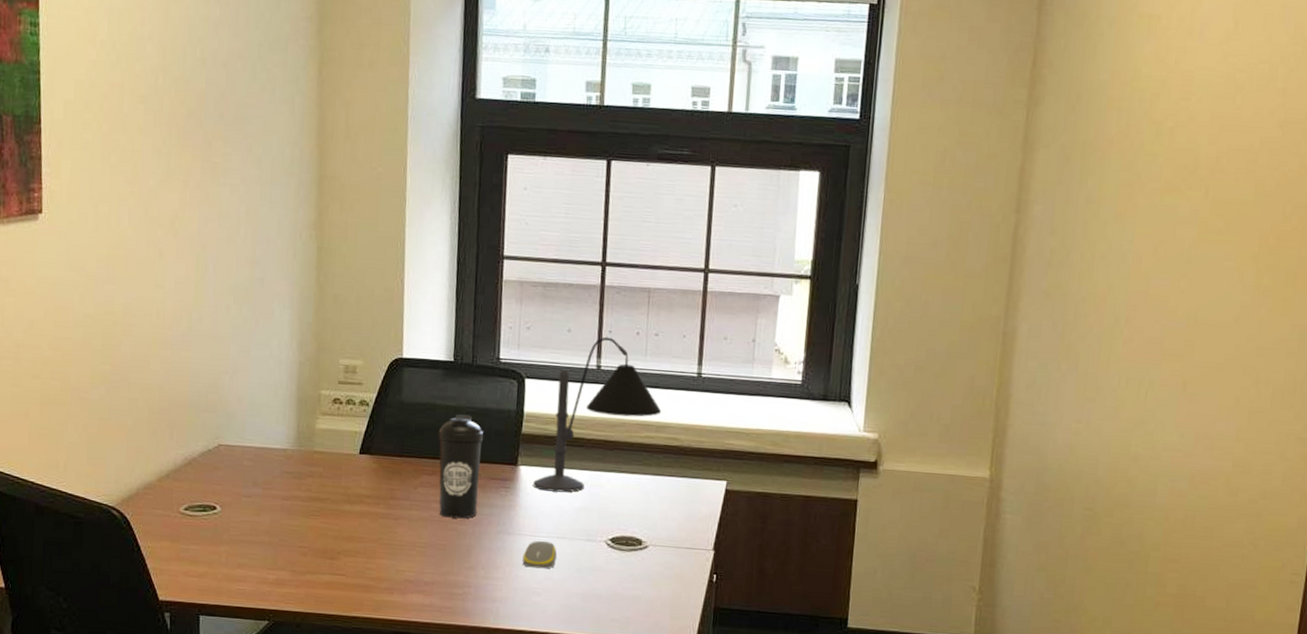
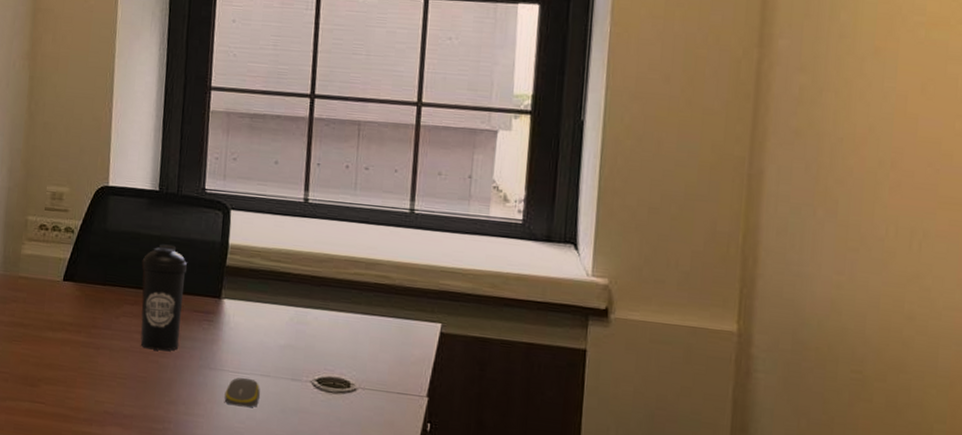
desk lamp: present [533,336,662,493] -> none [237,169,372,329]

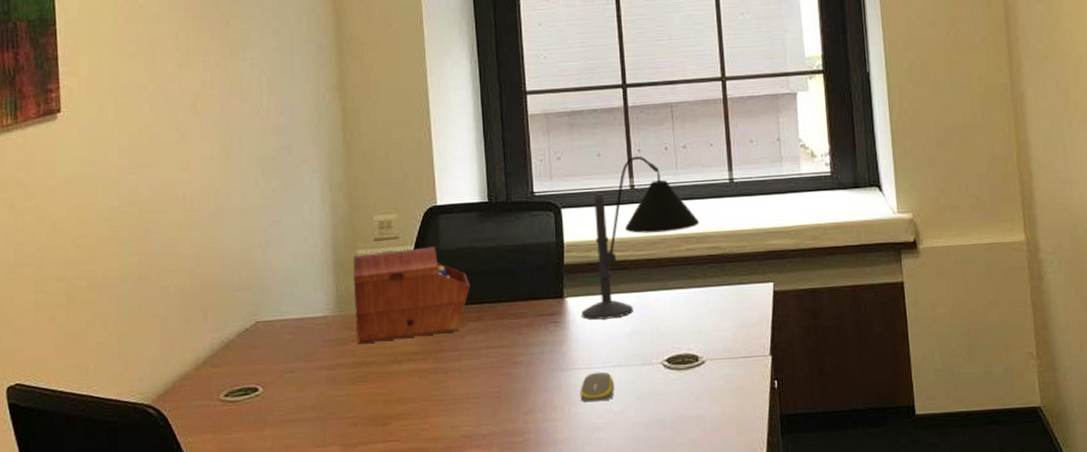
sewing box: none [17,221,131,311] -> present [353,247,470,345]
water bottle: present [140,244,187,351] -> none [480,253,529,363]
desk lamp: none [237,169,372,329] -> present [581,156,700,320]

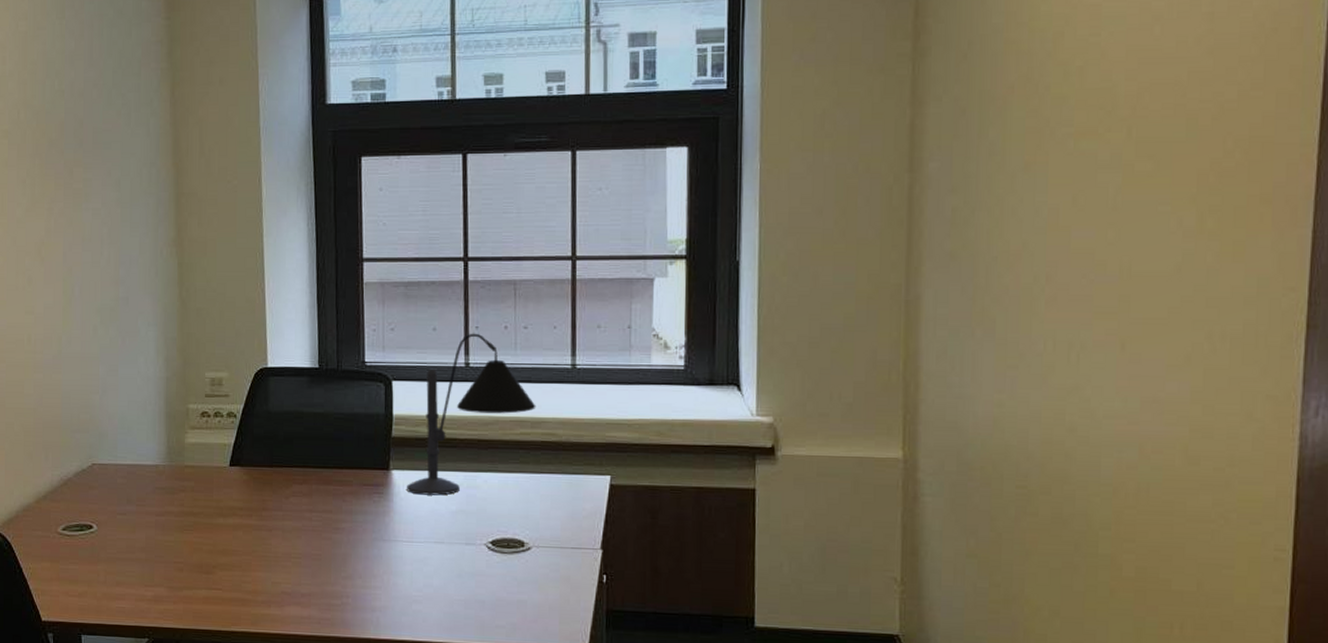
sewing box: present [353,247,470,345] -> none [184,407,297,495]
computer mouse: present [580,371,615,403] -> none [400,546,436,576]

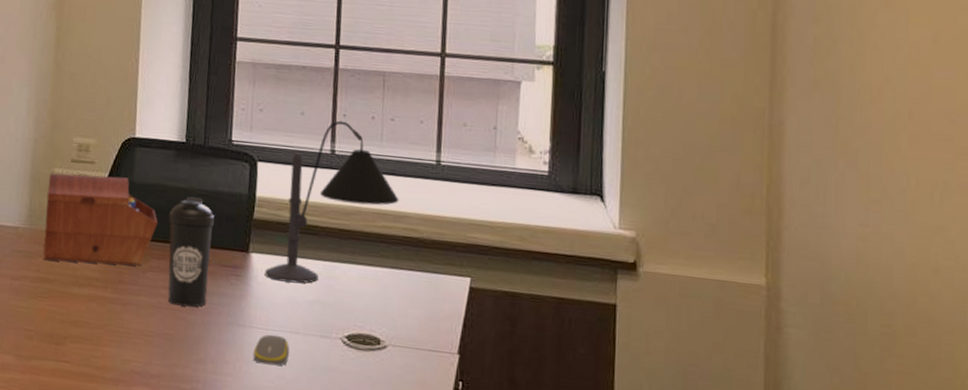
sewing box: none [184,407,297,495] -> present [43,173,158,266]
water bottle: none [307,421,352,527] -> present [167,196,214,307]
computer mouse: none [400,546,436,576] -> present [253,334,290,366]

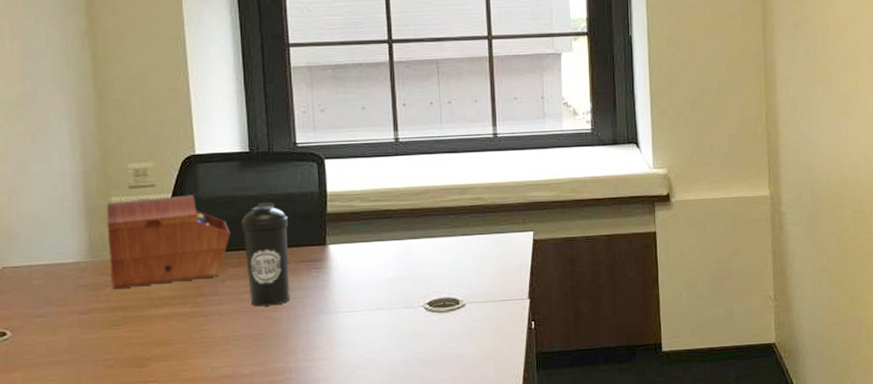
computer mouse: present [253,334,290,366] -> none [342,314,377,343]
desk lamp: present [265,120,399,284] -> none [344,110,463,266]

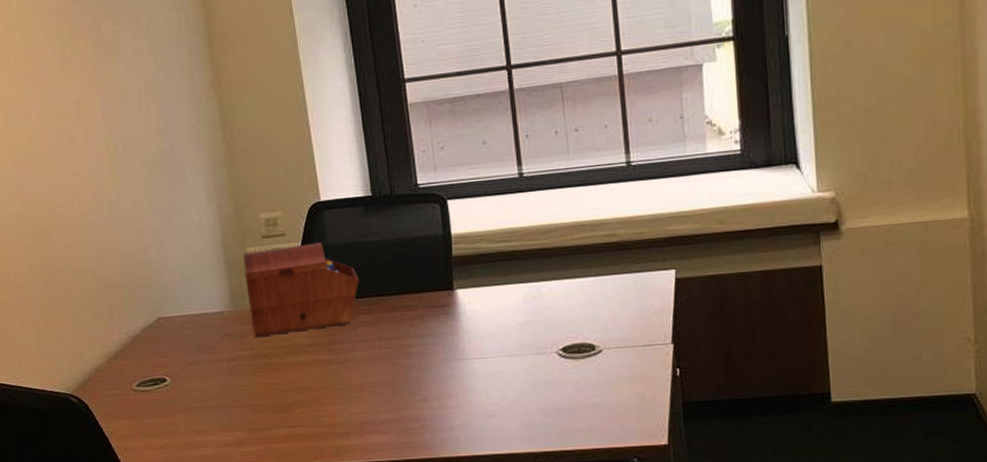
water bottle: present [241,202,290,307] -> none [368,247,421,354]

